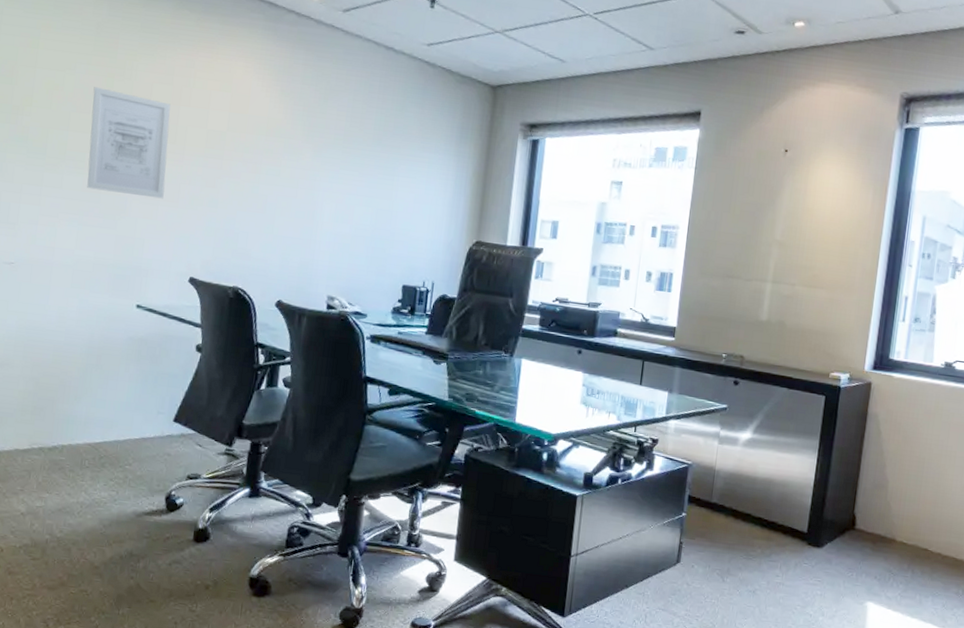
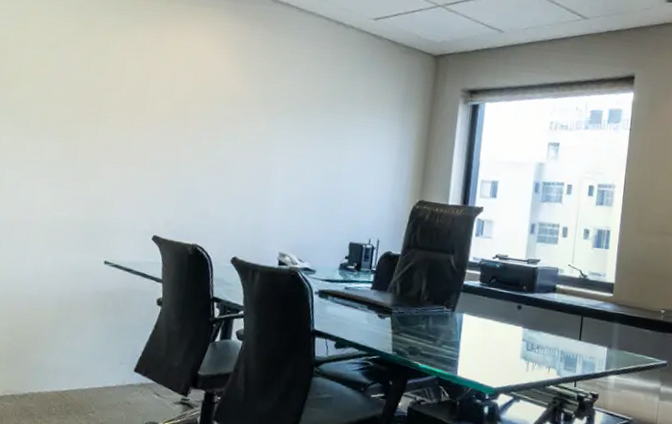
wall art: present [87,87,171,199] -> none [64,63,141,164]

